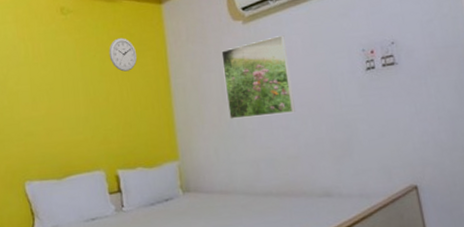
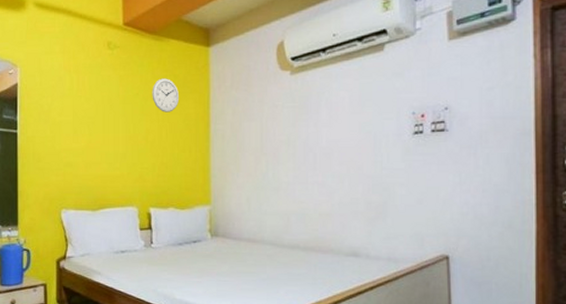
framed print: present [221,35,295,119] -> none [265,90,333,171]

